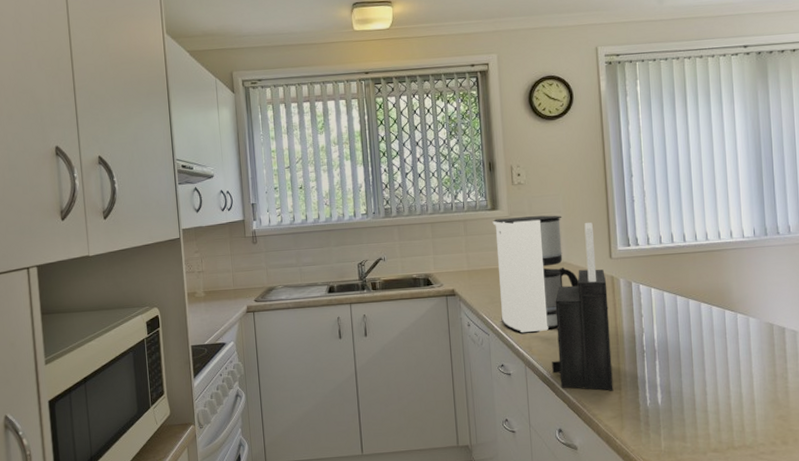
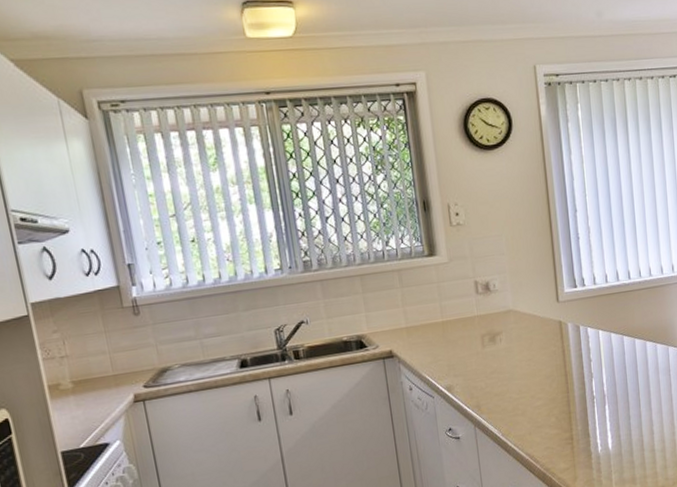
coffee maker: present [492,215,579,333] -> none [430,258,527,392]
knife block: present [552,222,614,391] -> none [502,263,566,446]

